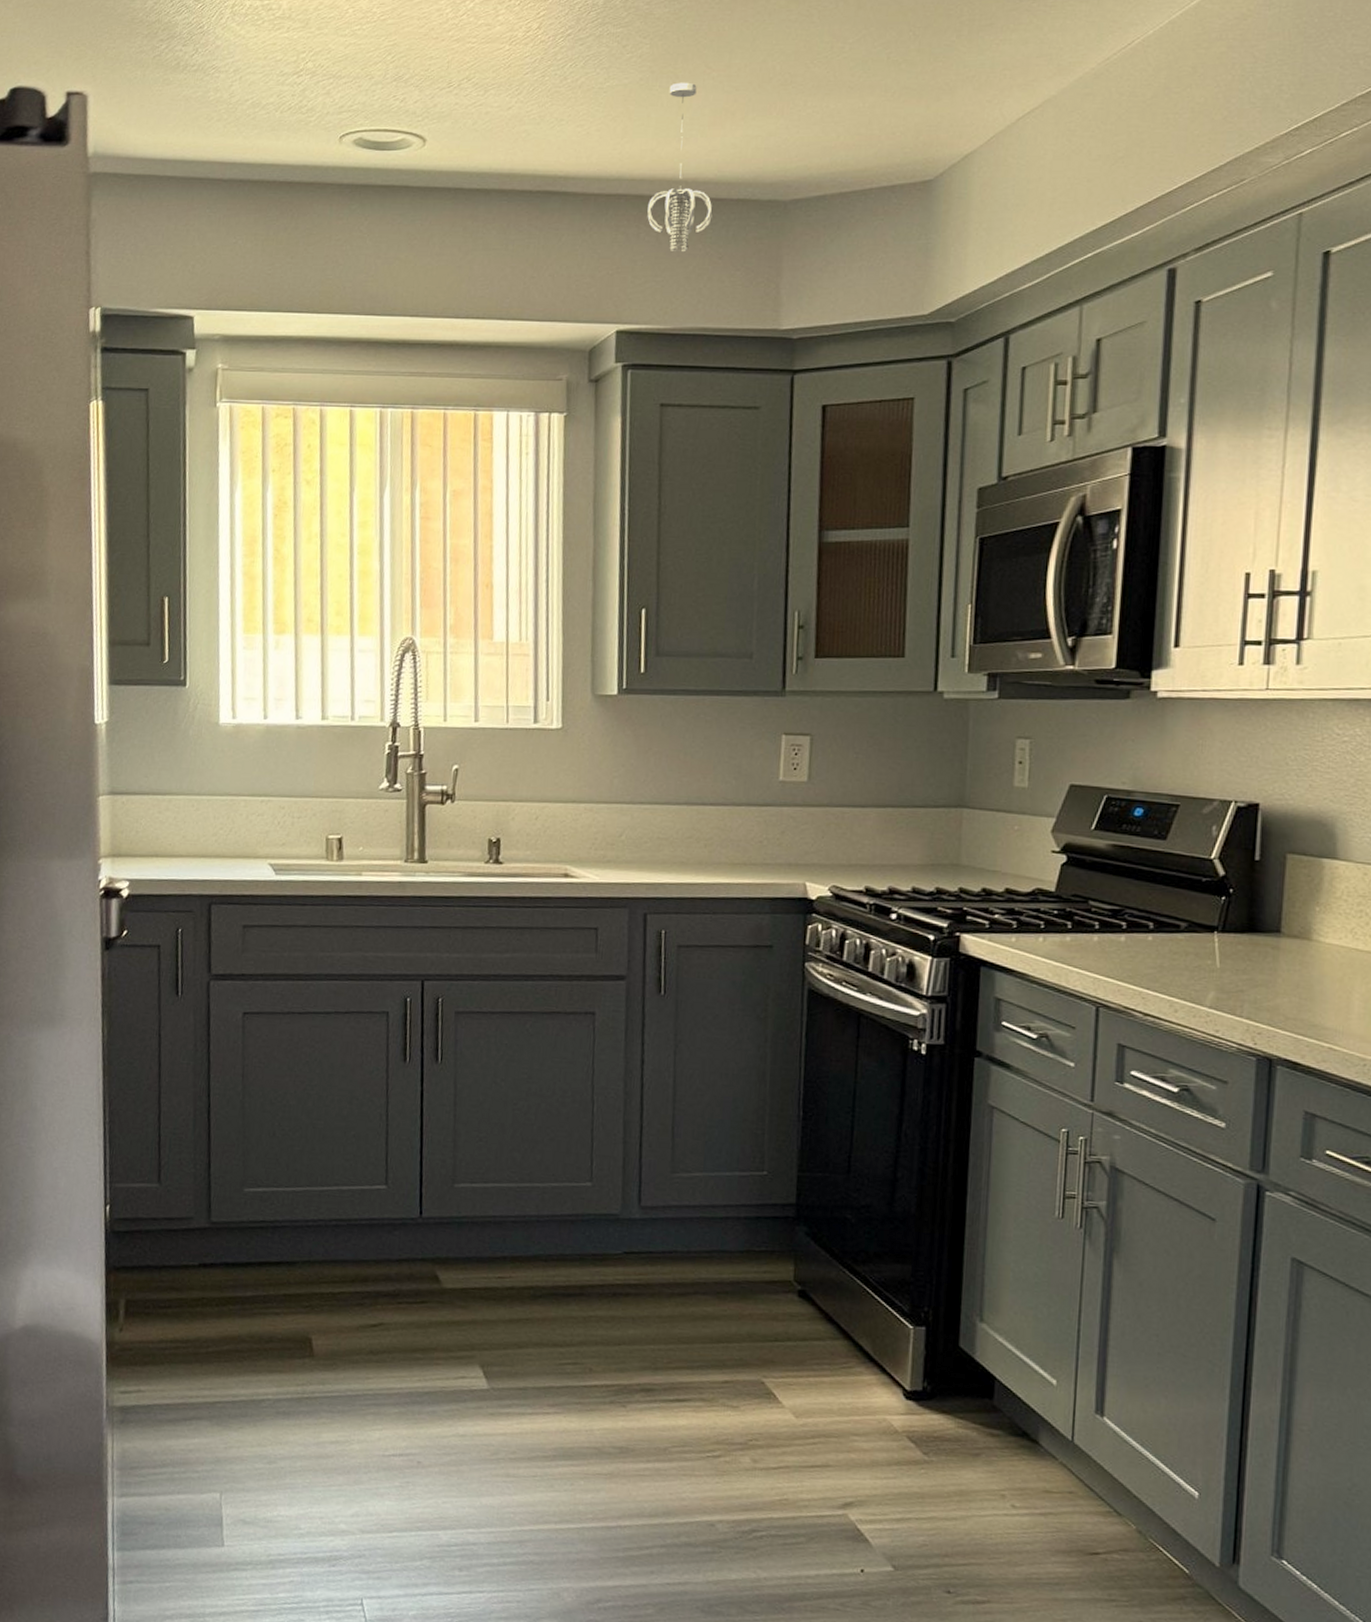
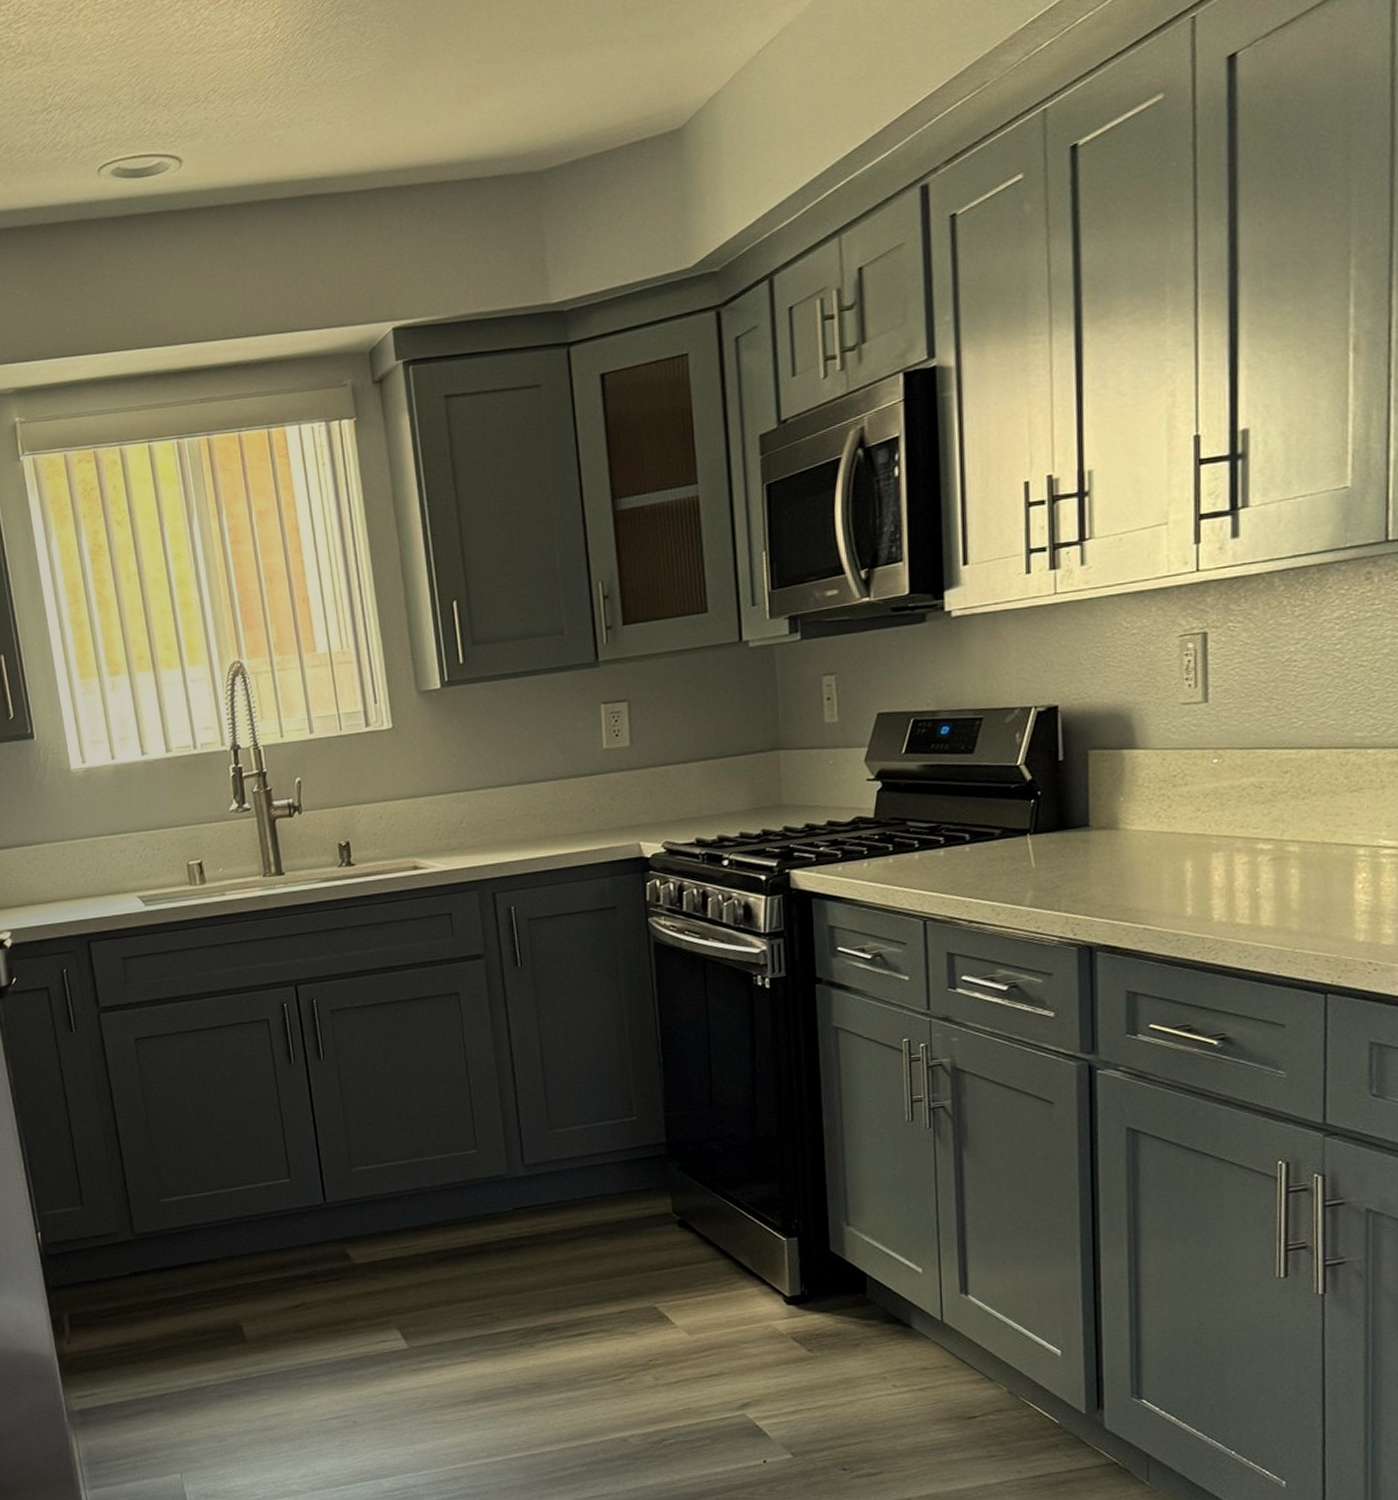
pendant light: present [647,82,713,251] -> none [407,62,471,239]

